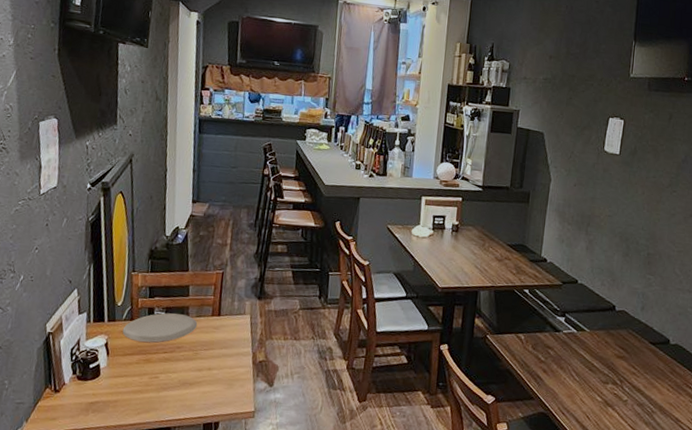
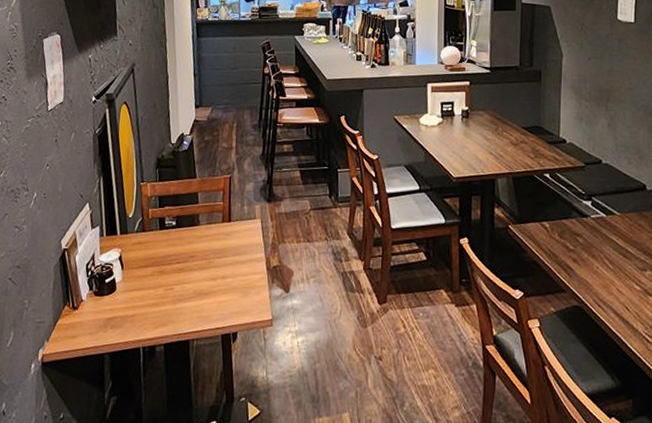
plate: present [122,313,198,344] -> none [135,221,209,254]

